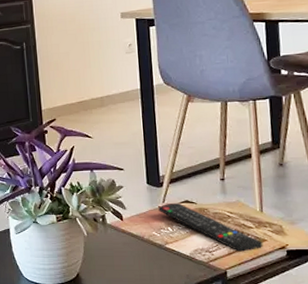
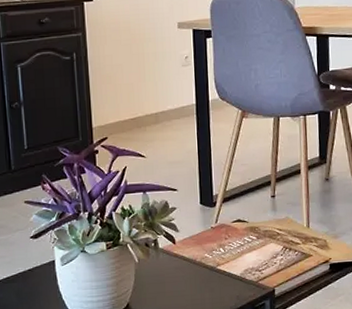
remote control: present [158,202,264,252] -> none [211,222,309,269]

